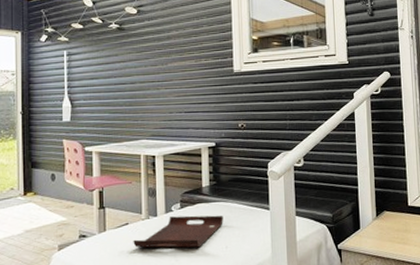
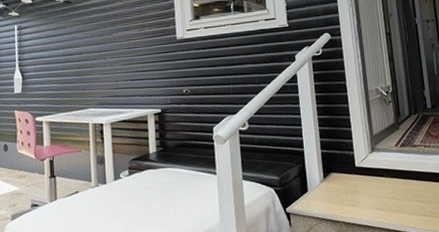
serving tray: present [133,215,223,248] -> none [83,181,171,216]

